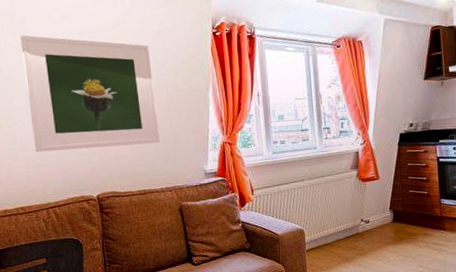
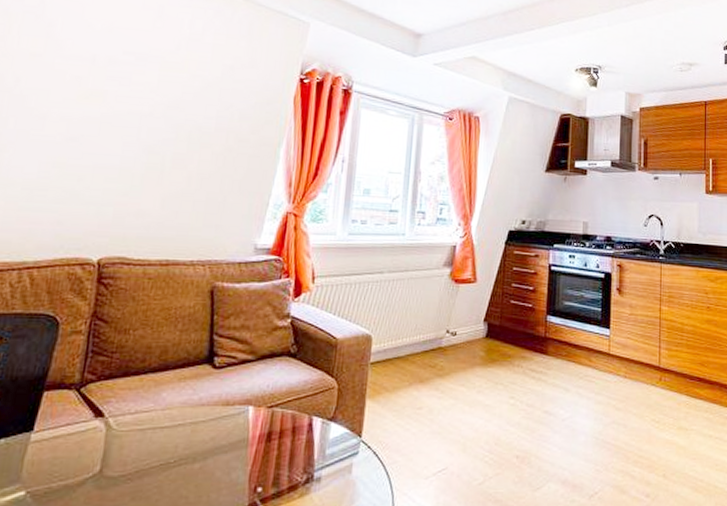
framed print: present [20,35,160,153] -> none [24,41,214,202]

